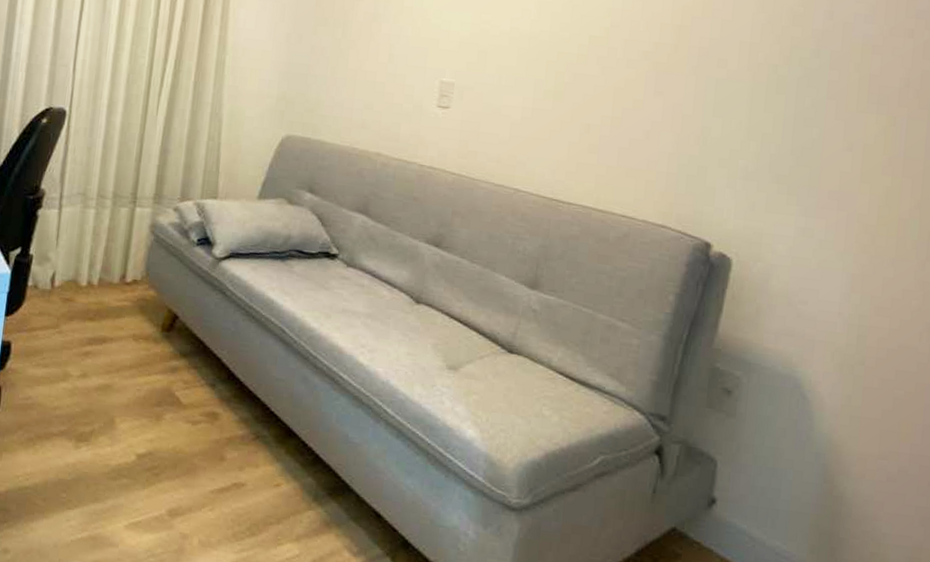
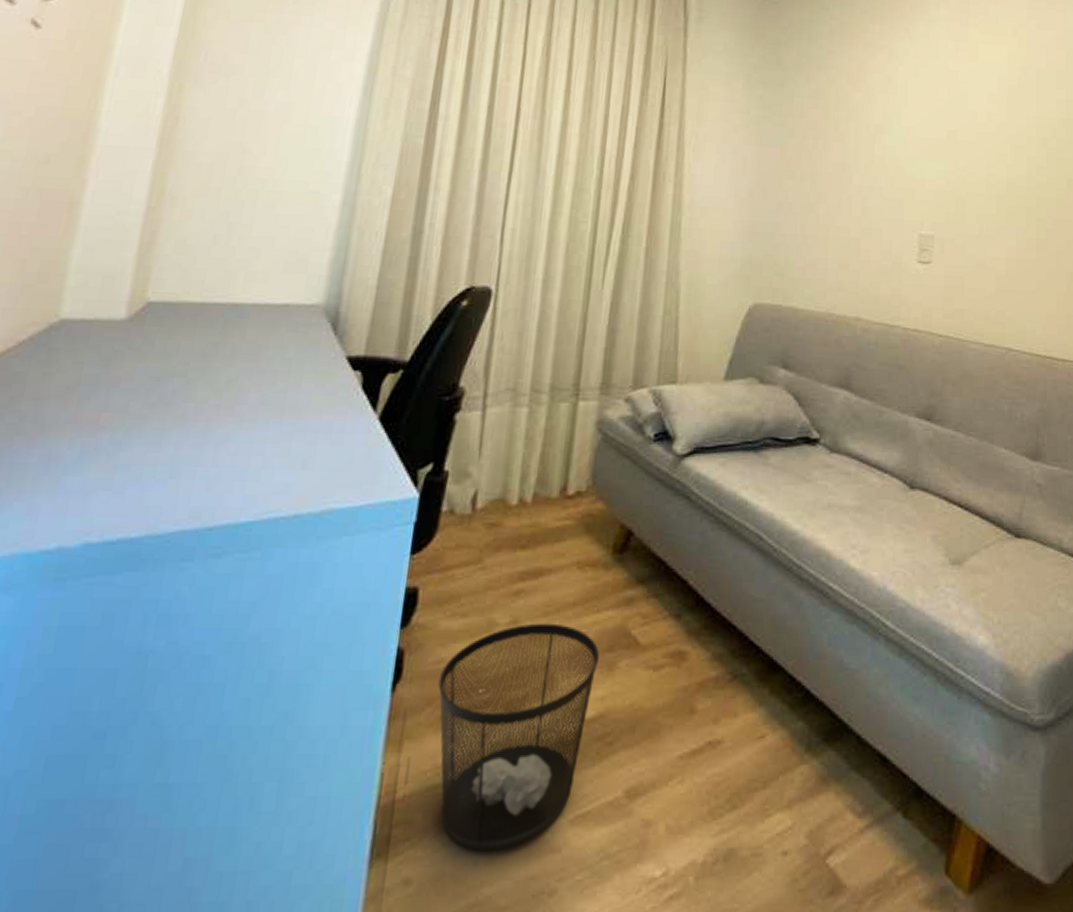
waste bin: none [26,378,150,540] -> present [438,623,599,852]

